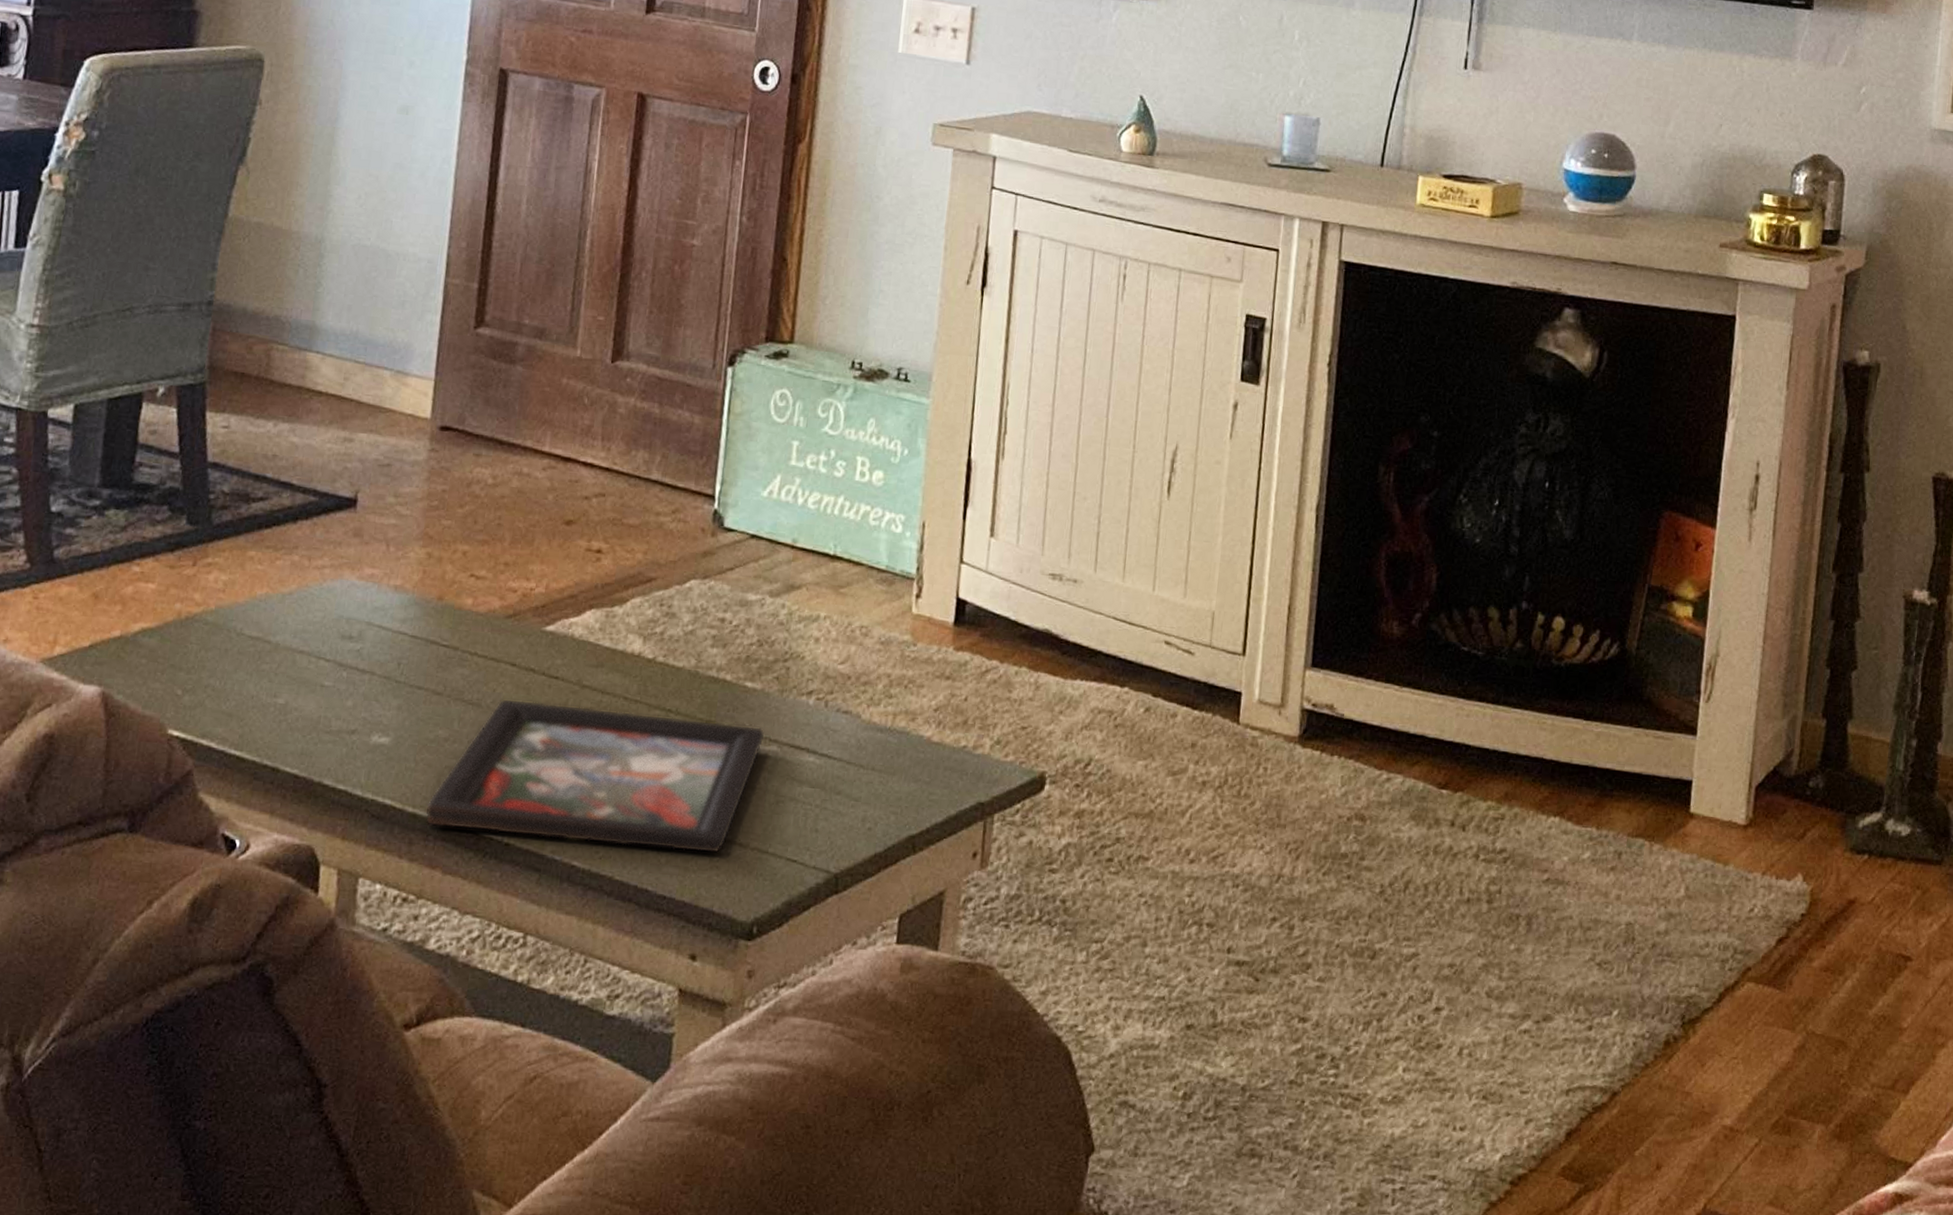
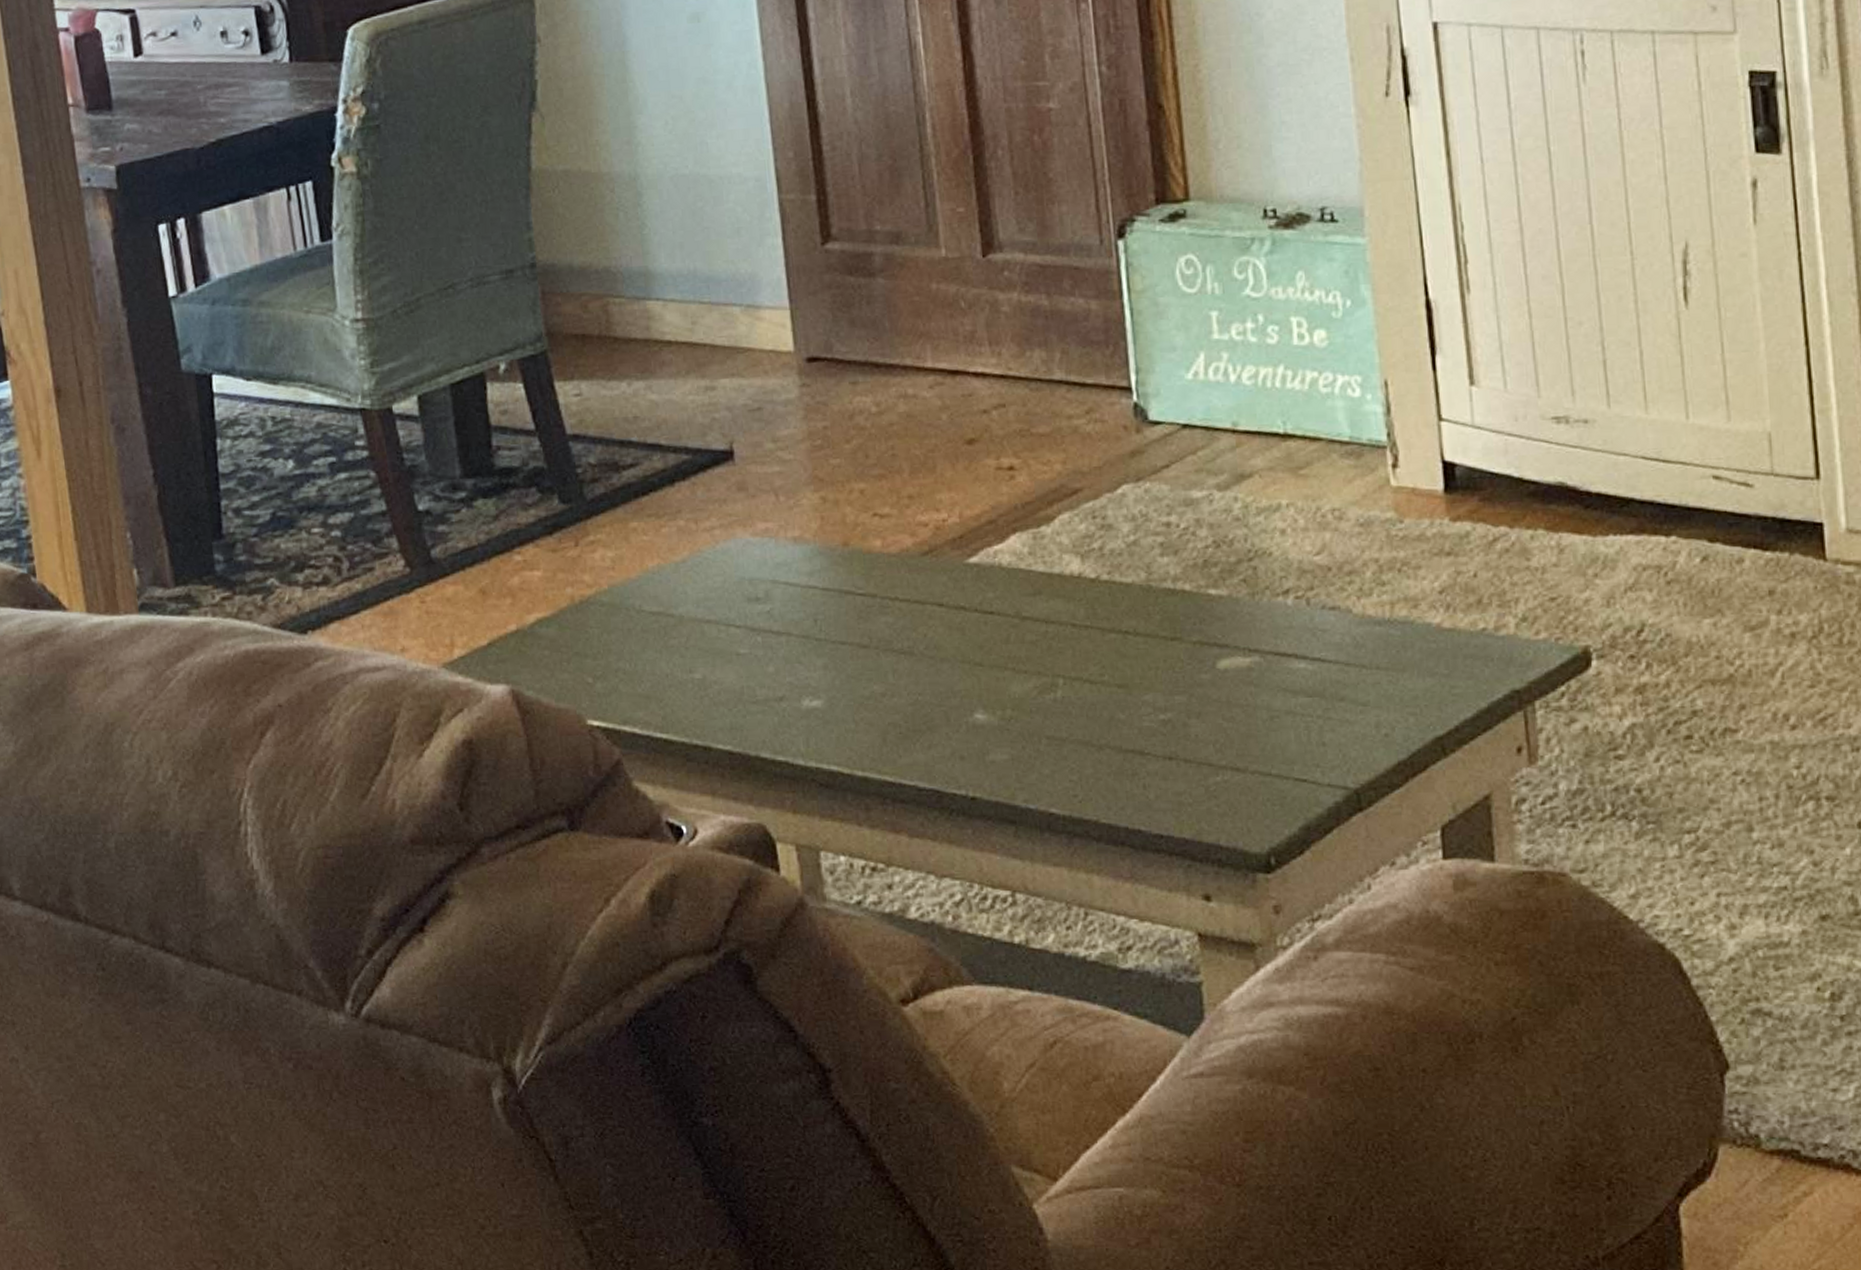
decorative tray: present [424,698,765,854] -> none [875,637,1243,789]

